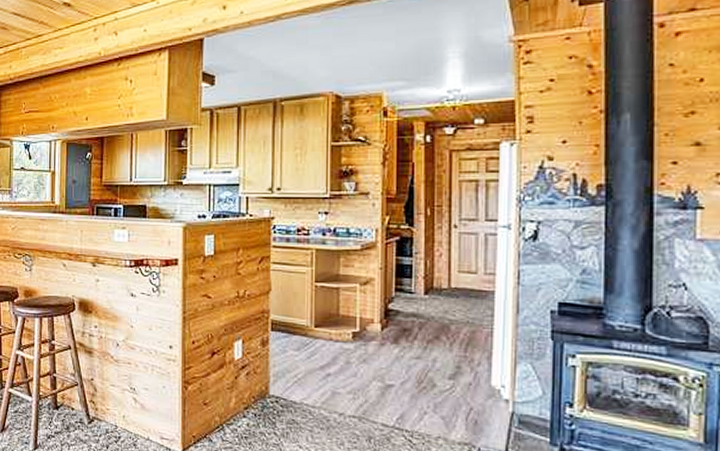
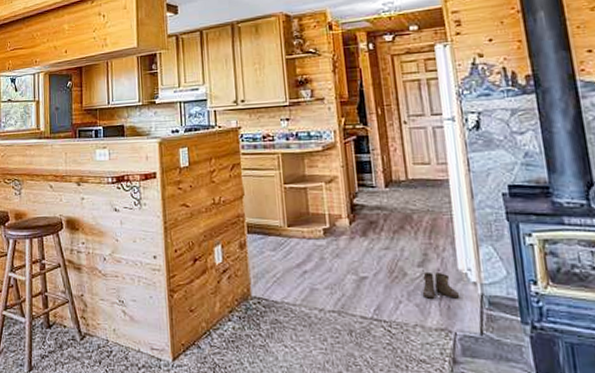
boots: none [449,384,490,415] -> present [422,271,460,299]

